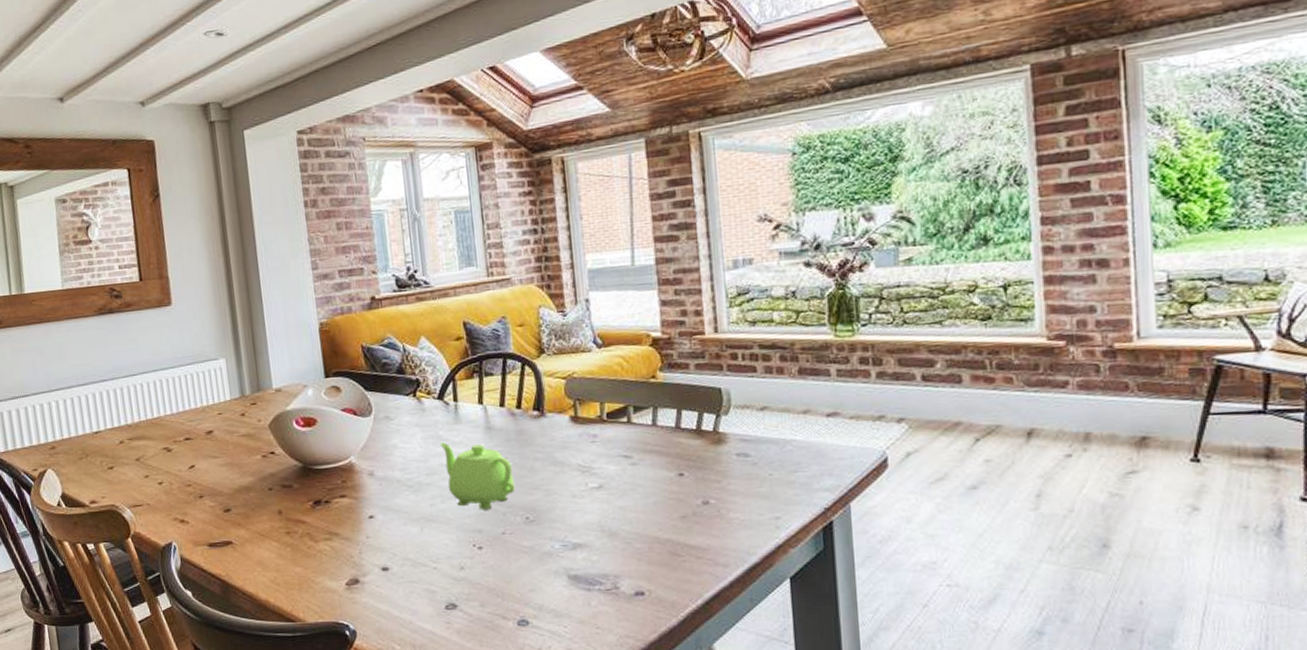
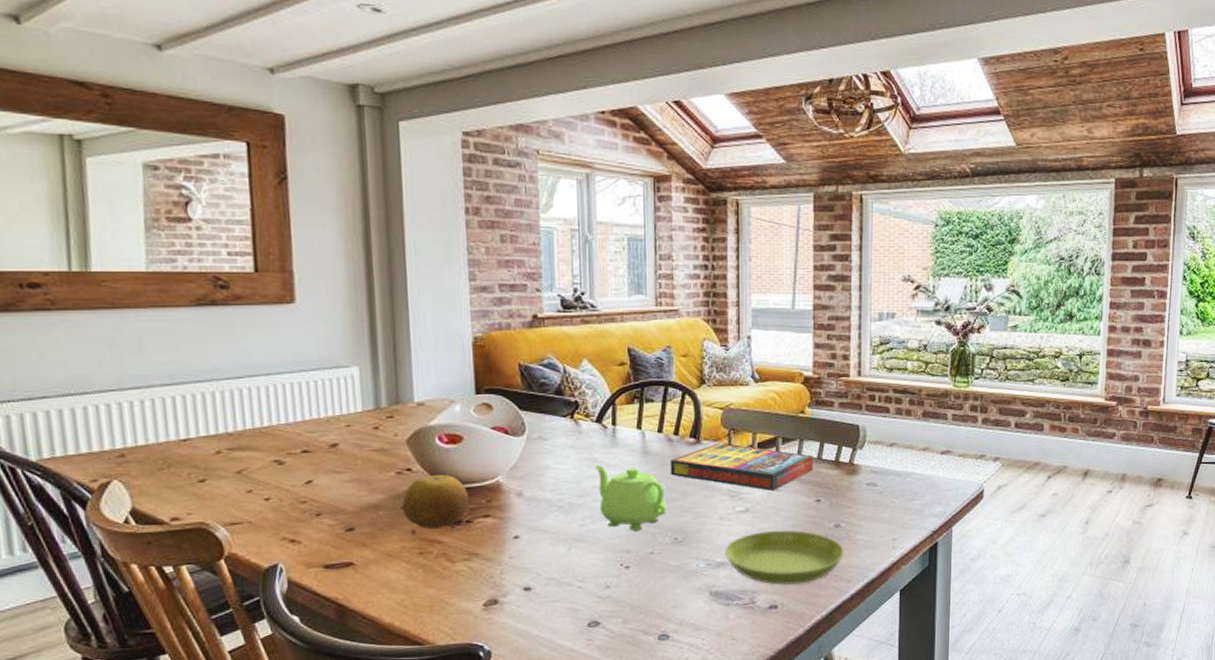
fruit: none [269,456,327,510] -> present [402,474,470,530]
game compilation box: none [514,415,671,465] -> present [670,443,813,491]
saucer: none [580,508,717,570] -> present [725,530,844,586]

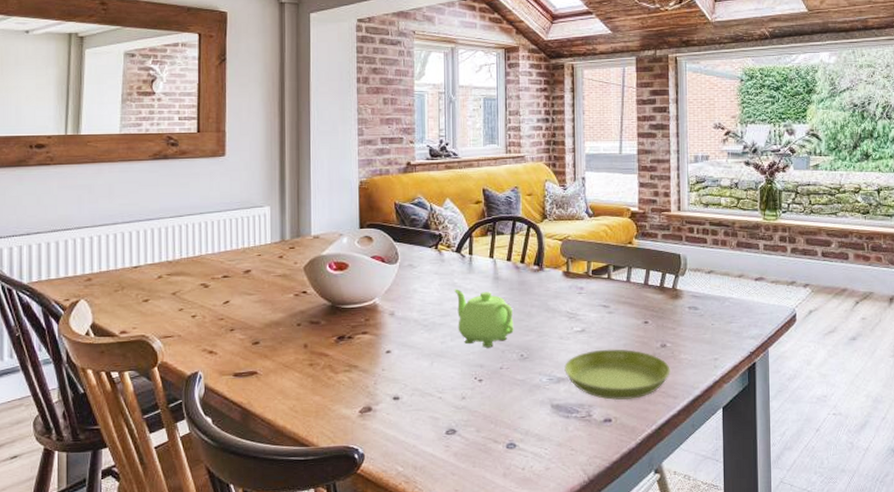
fruit: present [402,474,470,530] -> none [298,296,351,344]
game compilation box: present [670,443,813,491] -> none [517,270,640,313]

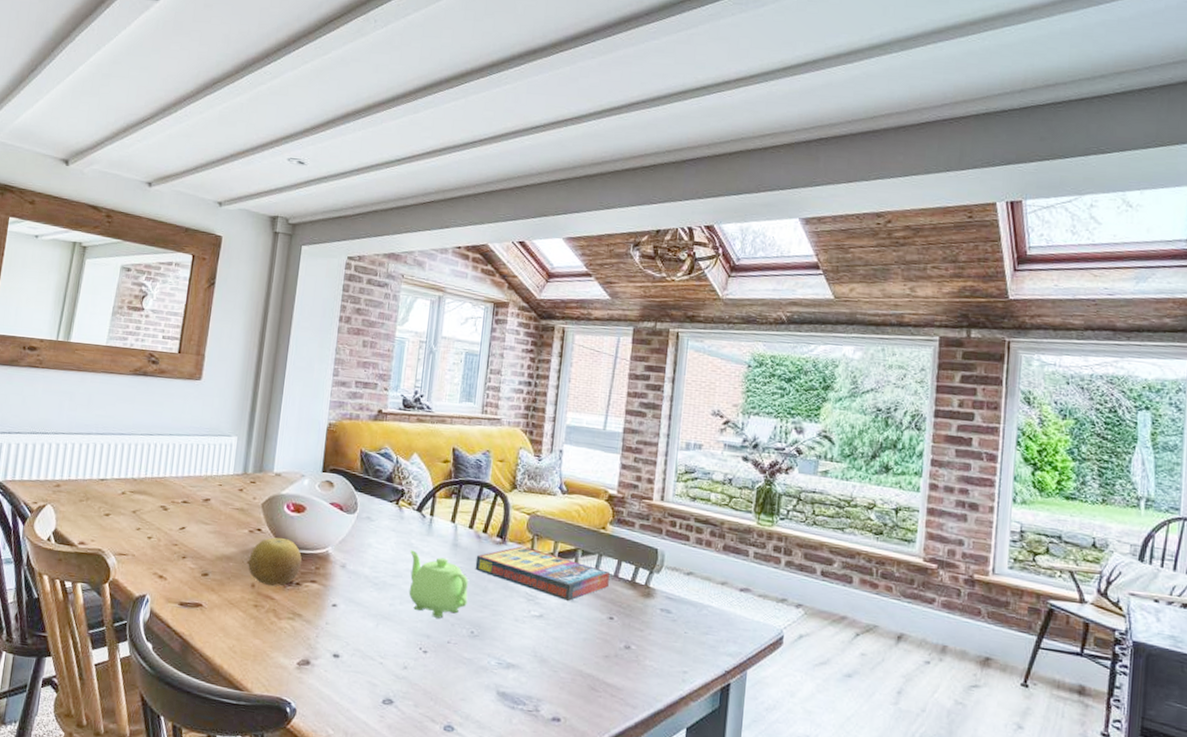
fruit: none [298,296,351,344] -> present [248,537,302,586]
game compilation box: none [517,270,640,313] -> present [475,546,610,601]
saucer: present [564,349,670,401] -> none [516,639,633,702]

